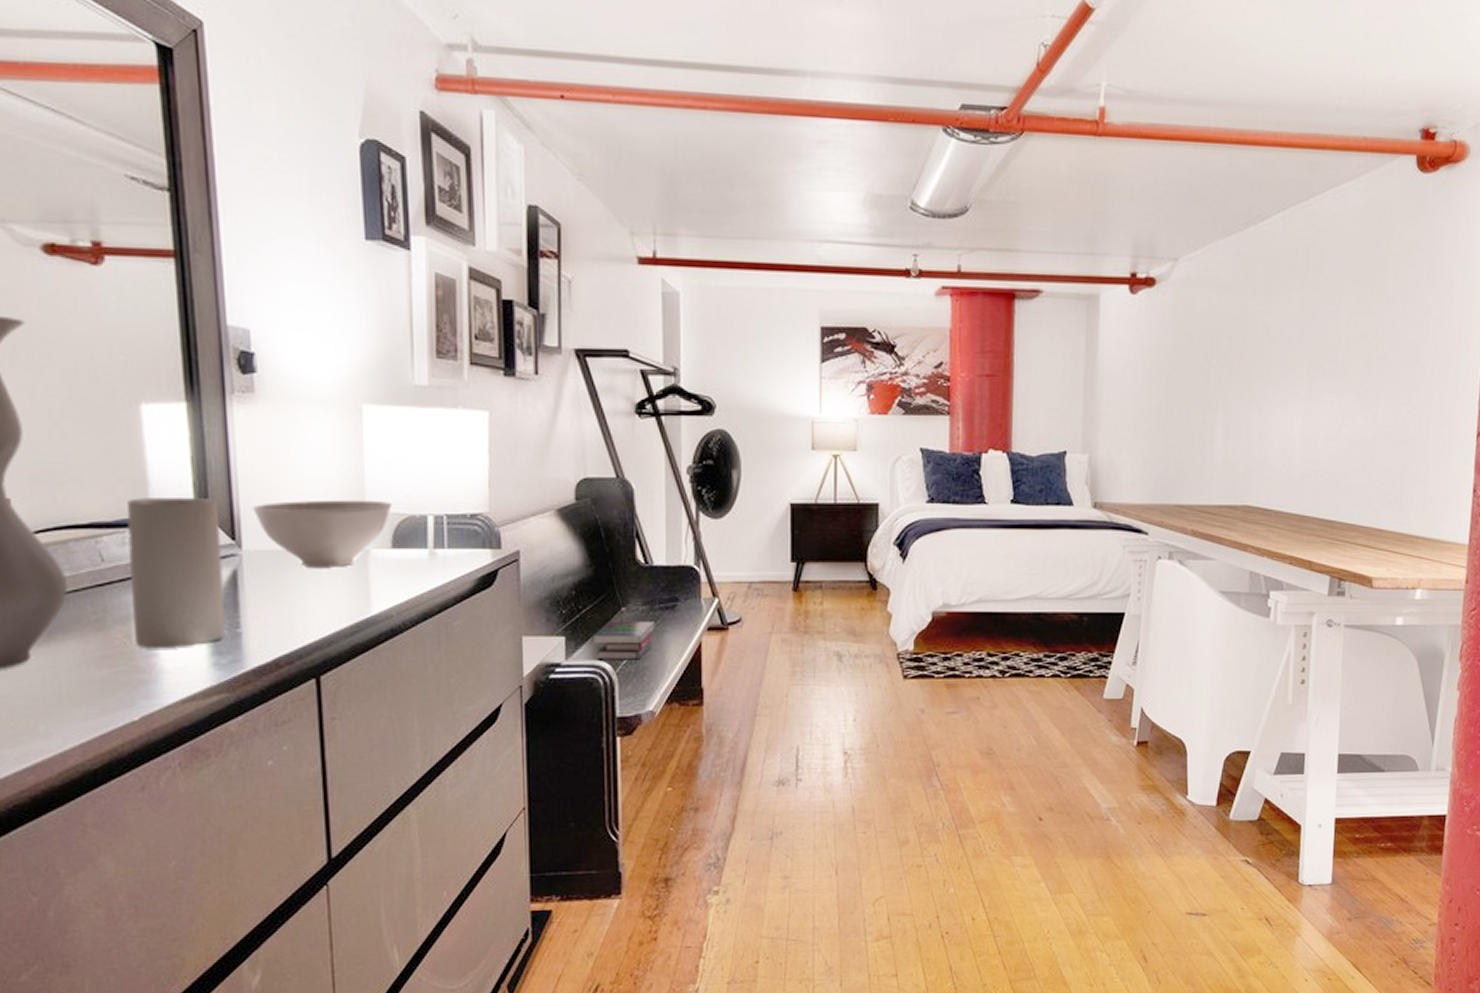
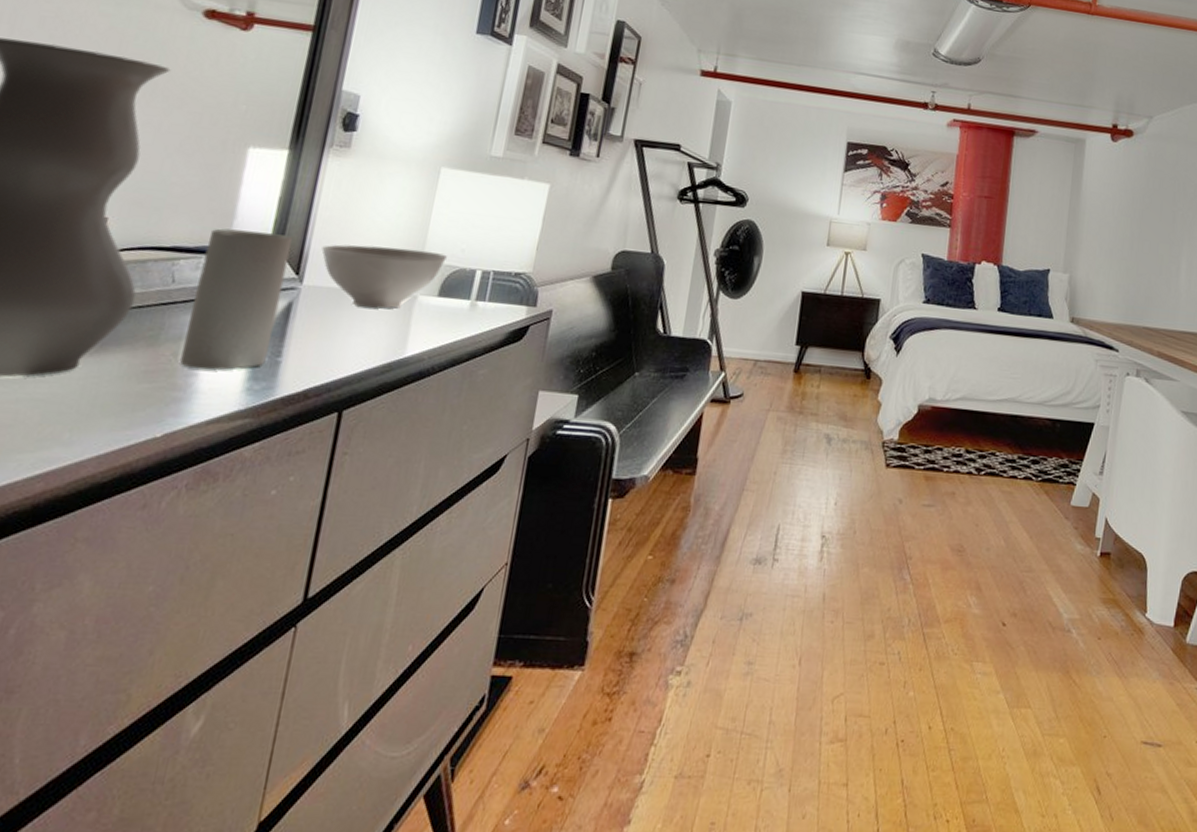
books: present [594,620,655,660] -> none [604,384,664,424]

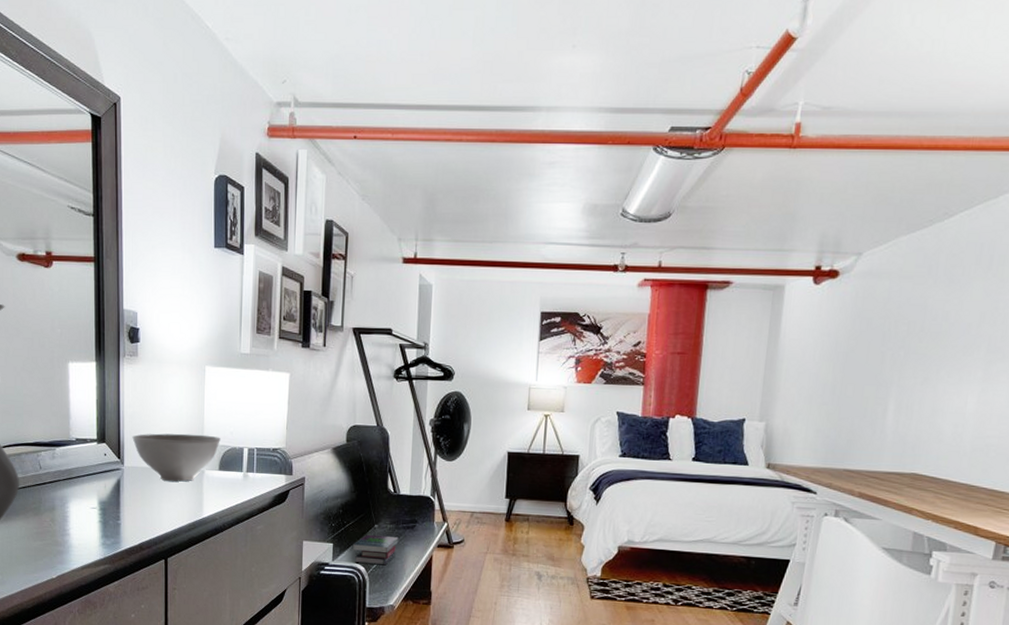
candle: present [179,228,293,370] -> none [56,427,112,531]
books: none [604,384,664,424] -> present [353,534,399,566]

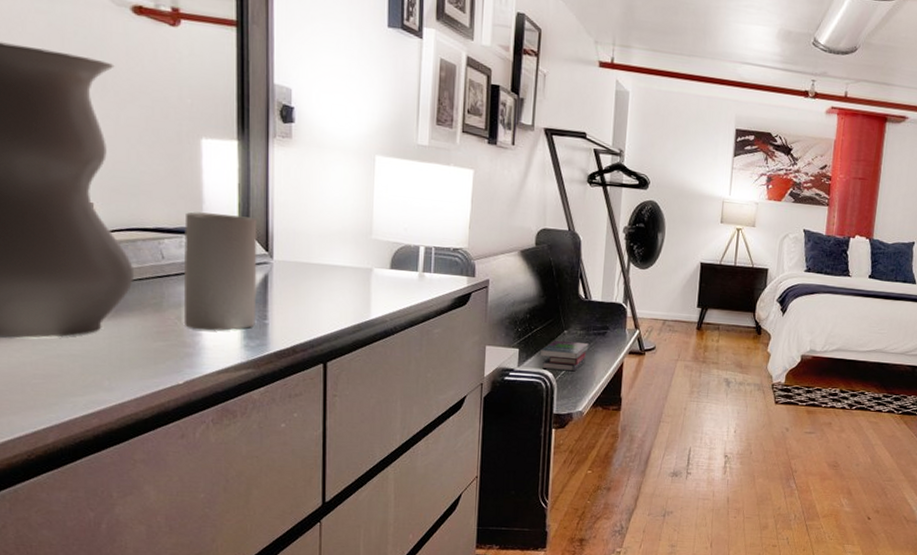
candle: none [56,427,112,531] -> present [183,212,257,331]
bowl: present [132,433,220,482] -> none [284,225,392,280]

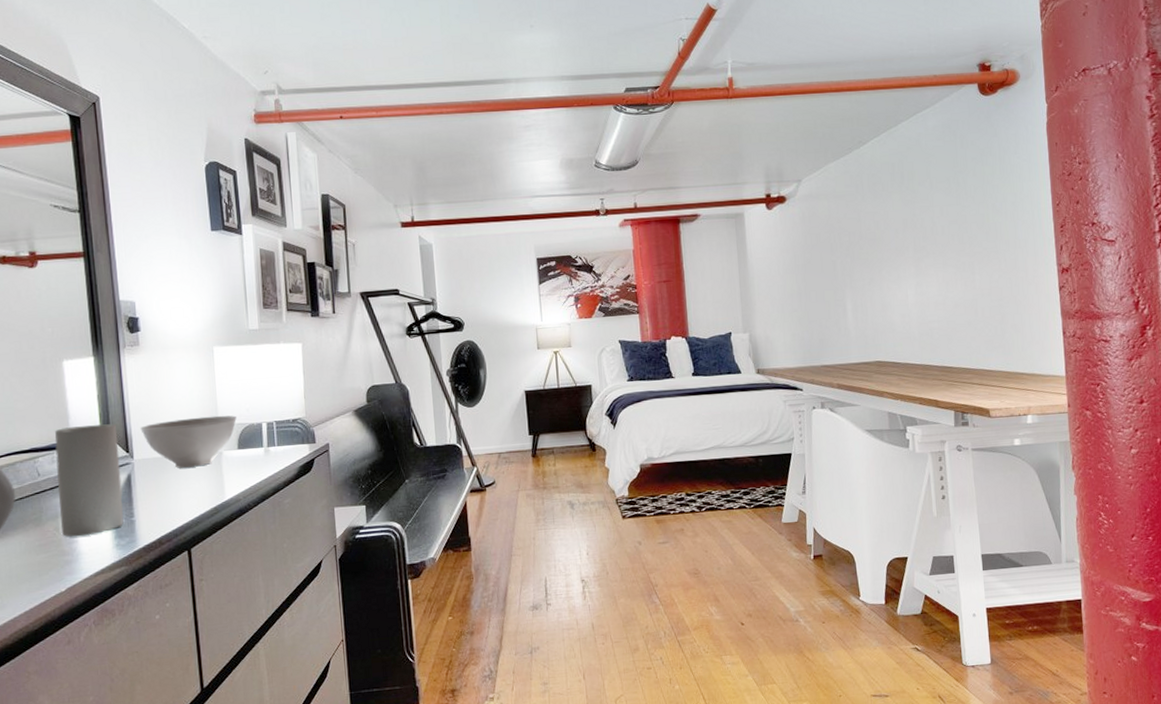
bowl: none [284,225,392,280] -> present [140,415,237,468]
books: present [541,340,589,372] -> none [386,489,431,521]

